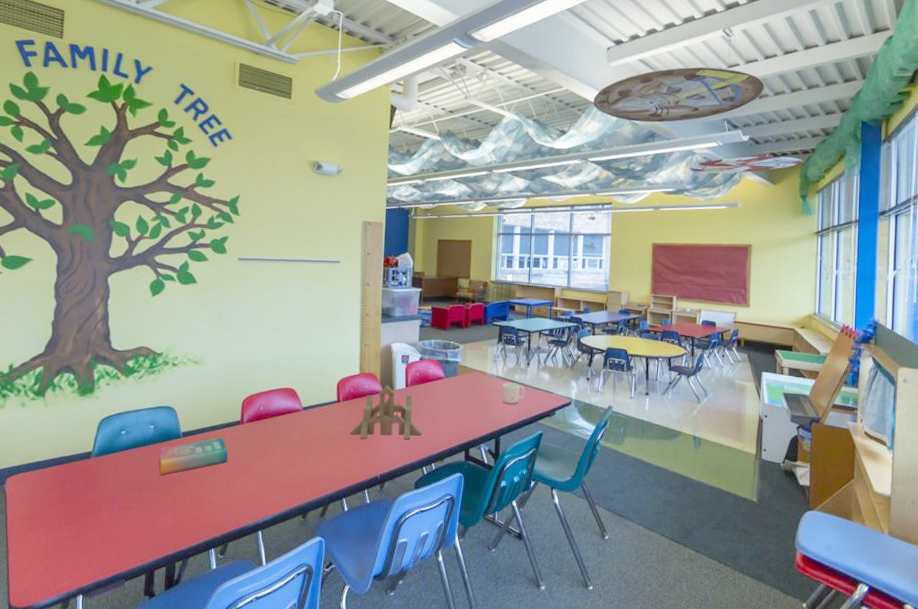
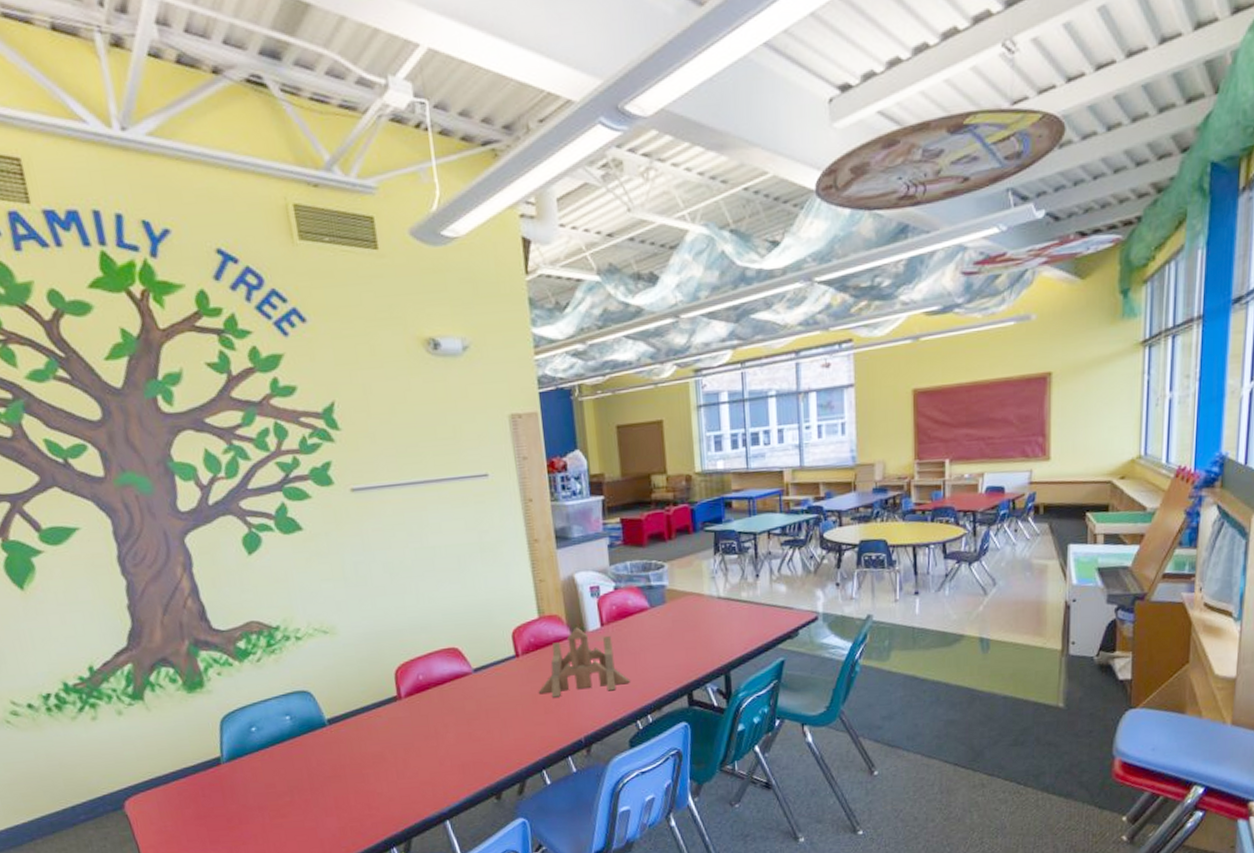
book: present [159,437,228,476] -> none [303,718,391,774]
mug: present [501,383,525,404] -> none [725,602,757,630]

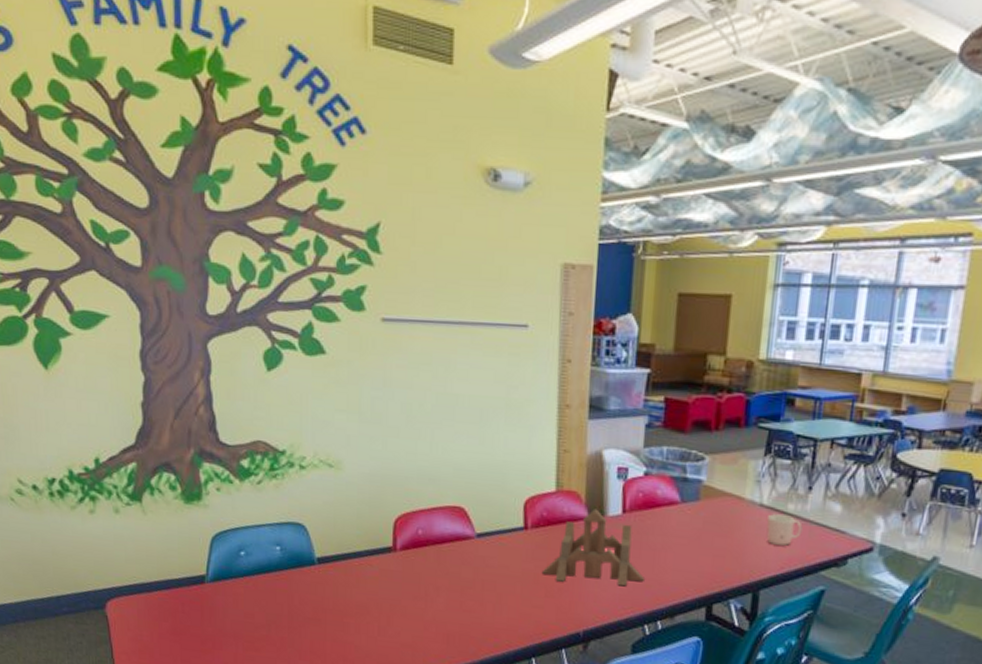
mug: none [725,602,757,630] -> present [765,514,803,546]

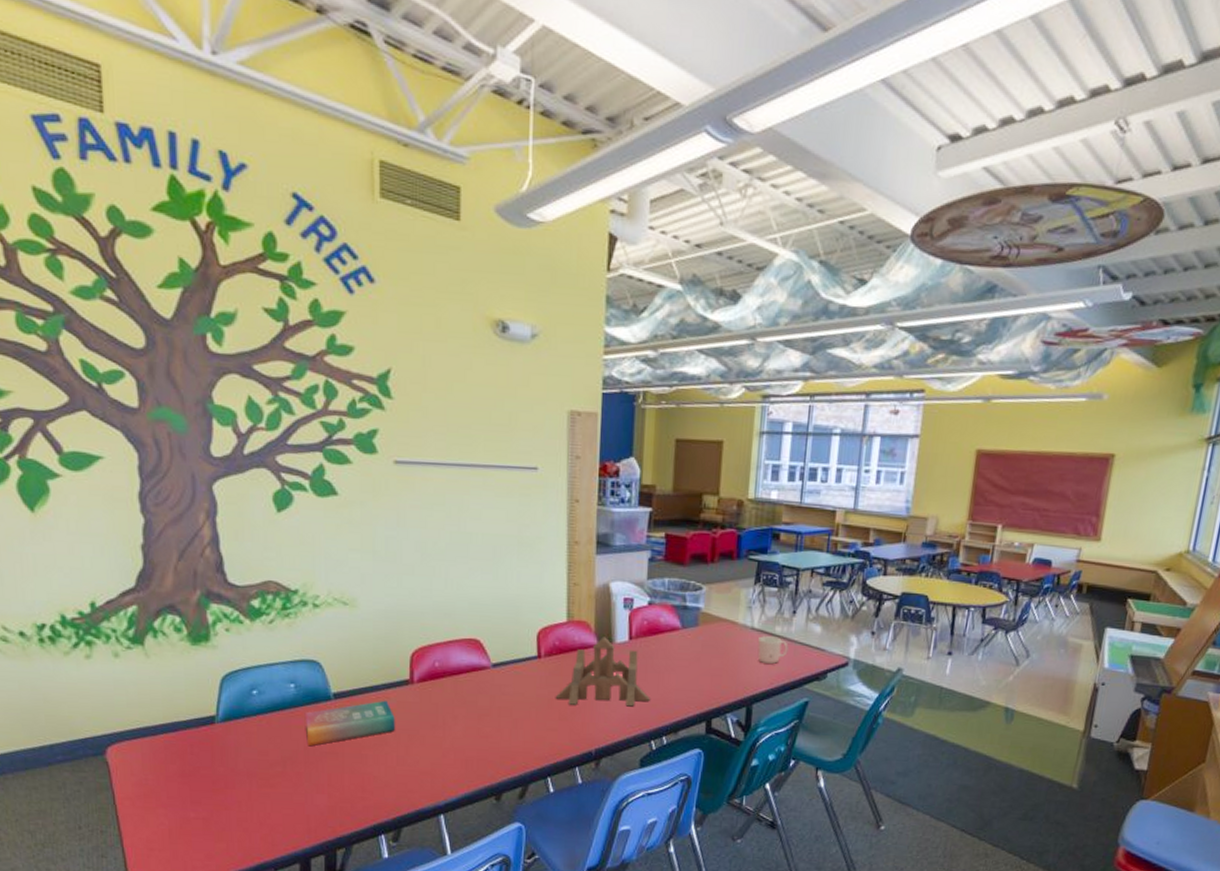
book: none [289,567,377,611] -> present [304,700,395,747]

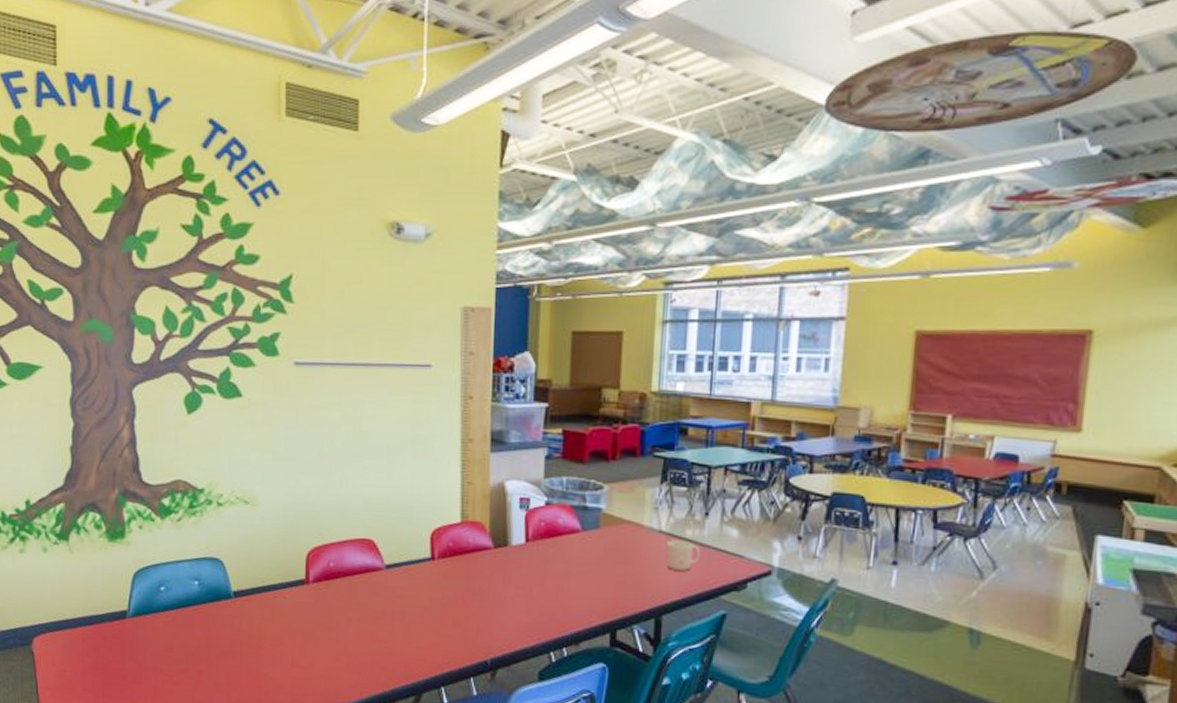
book: present [304,700,395,747] -> none [206,599,291,645]
building blocks: present [556,636,650,707] -> none [450,538,549,614]

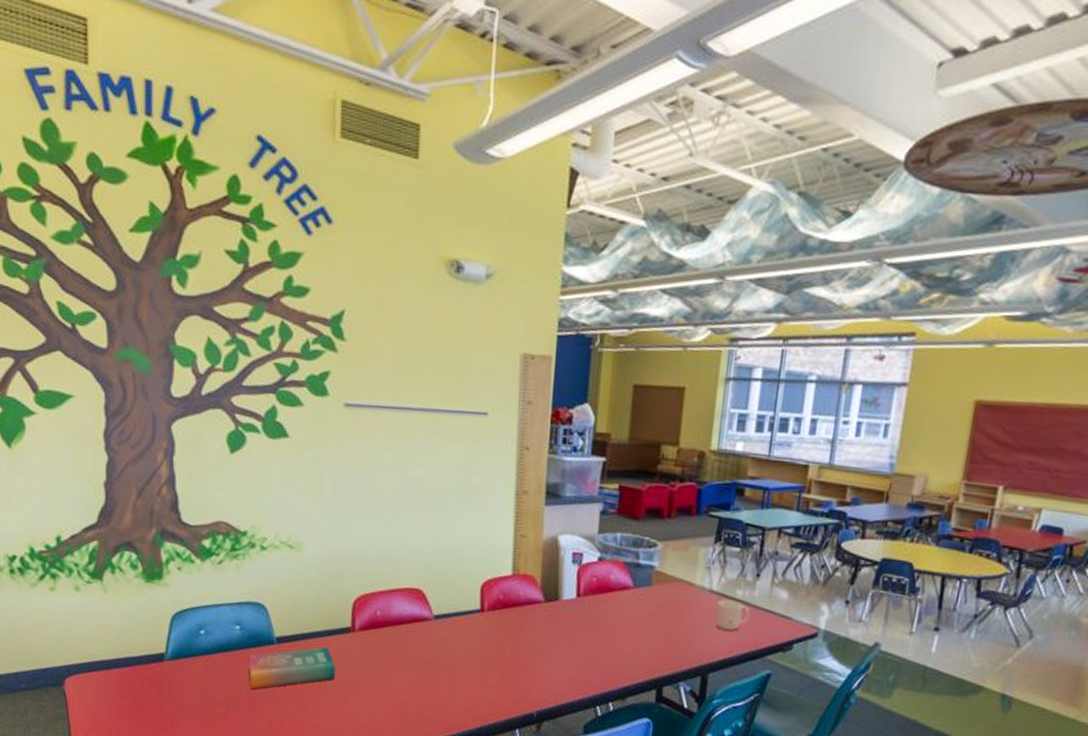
book: none [206,599,291,645] -> present [248,647,335,690]

